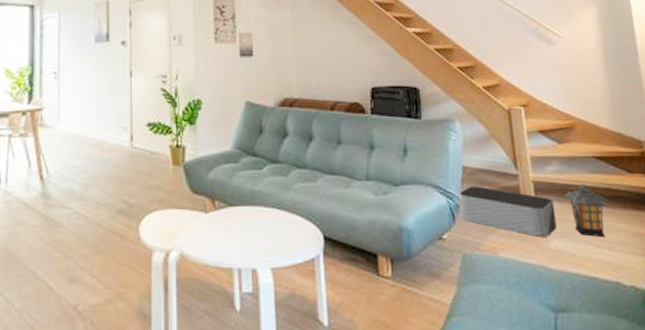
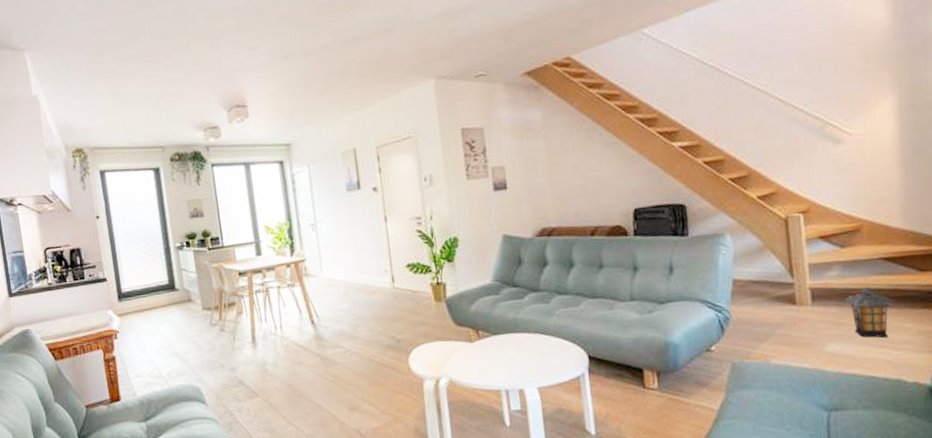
storage bin: present [458,186,557,237] -> none [727,297,835,342]

